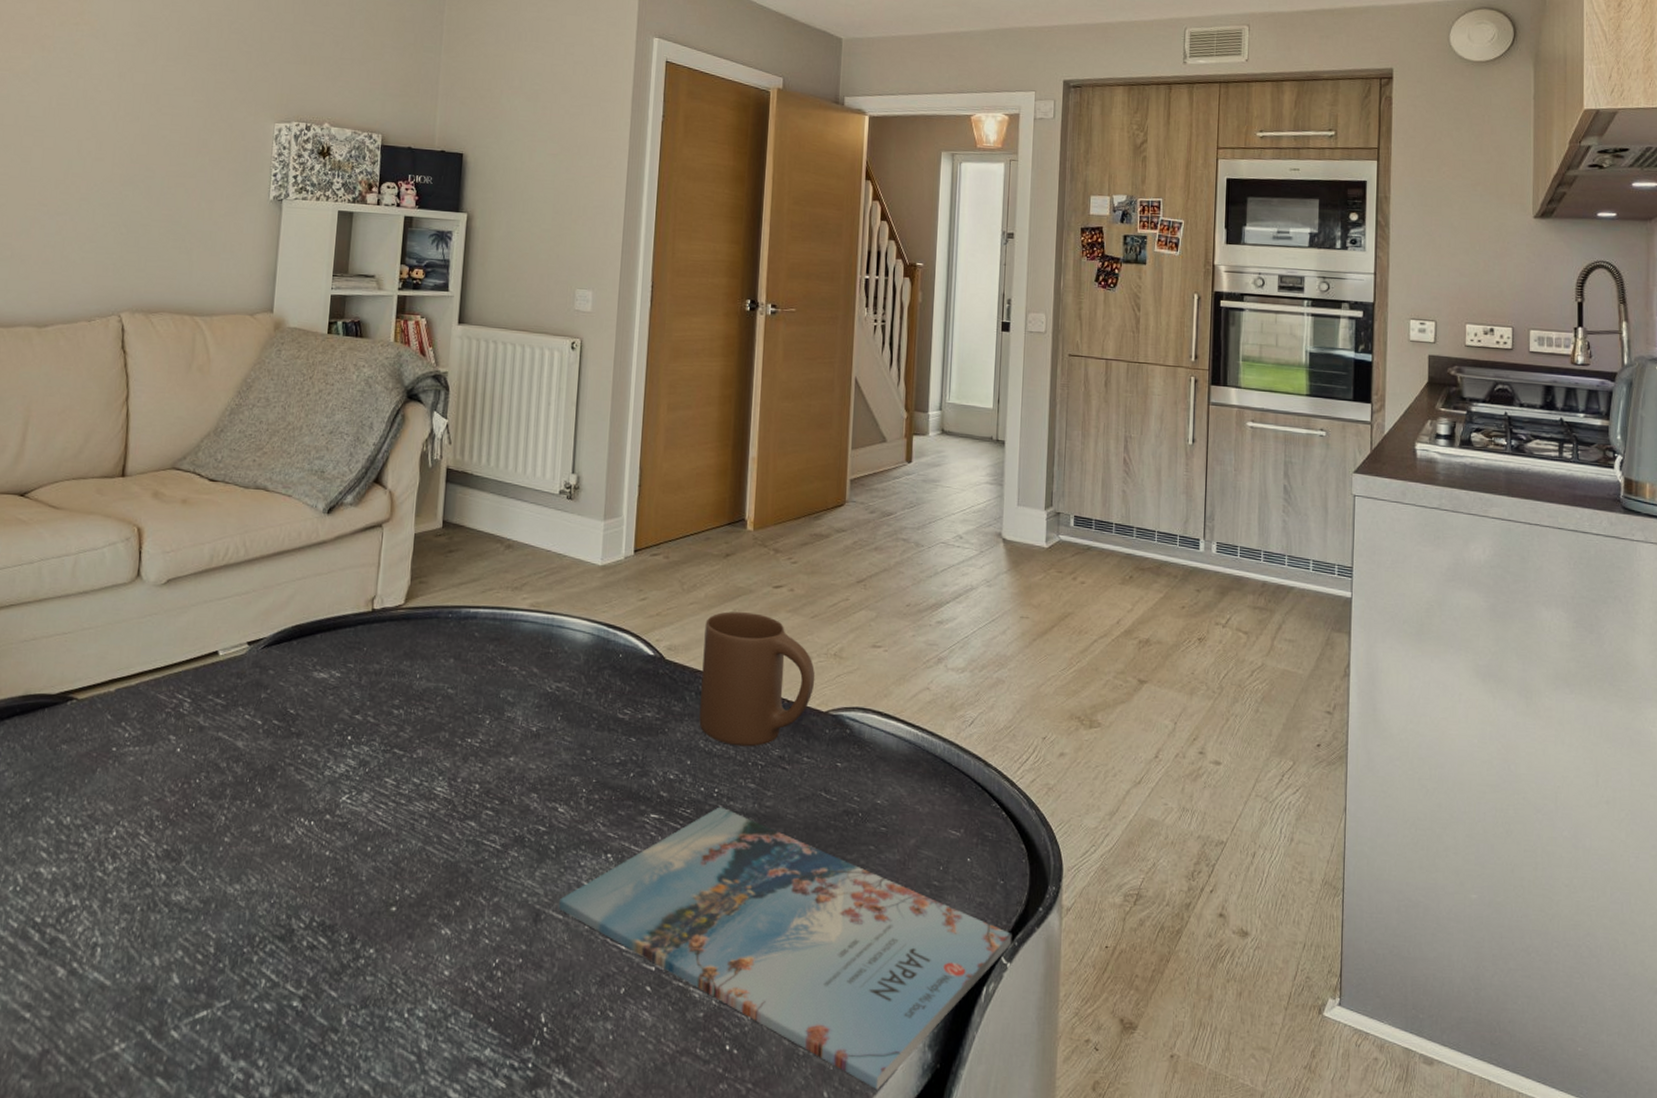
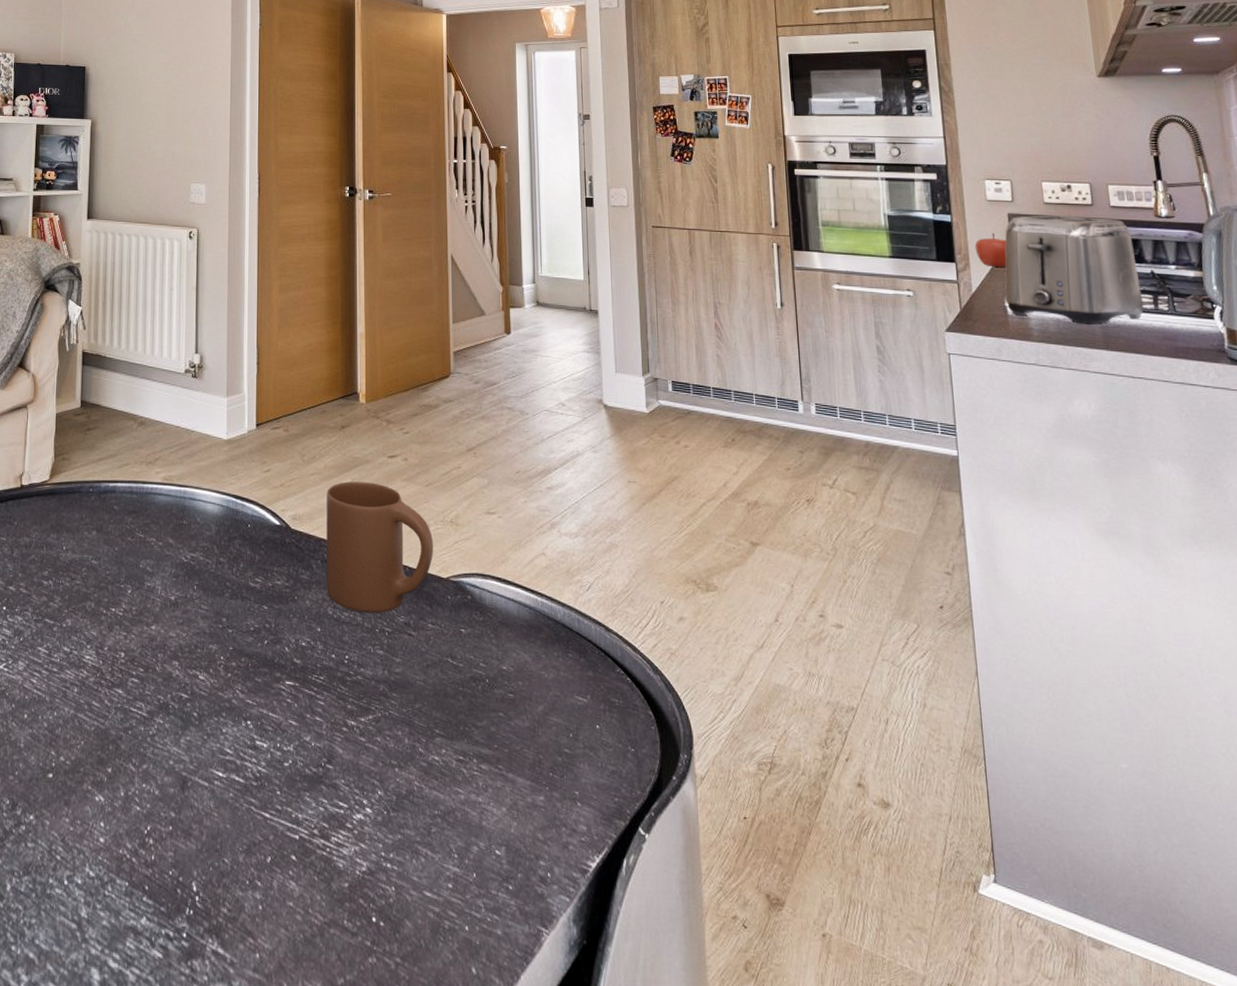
magazine: present [558,806,1012,1090] -> none [203,673,648,967]
fruit: none [1392,374,1423,411] -> present [974,233,1007,268]
toaster: none [1416,358,1549,470] -> present [1005,215,1144,325]

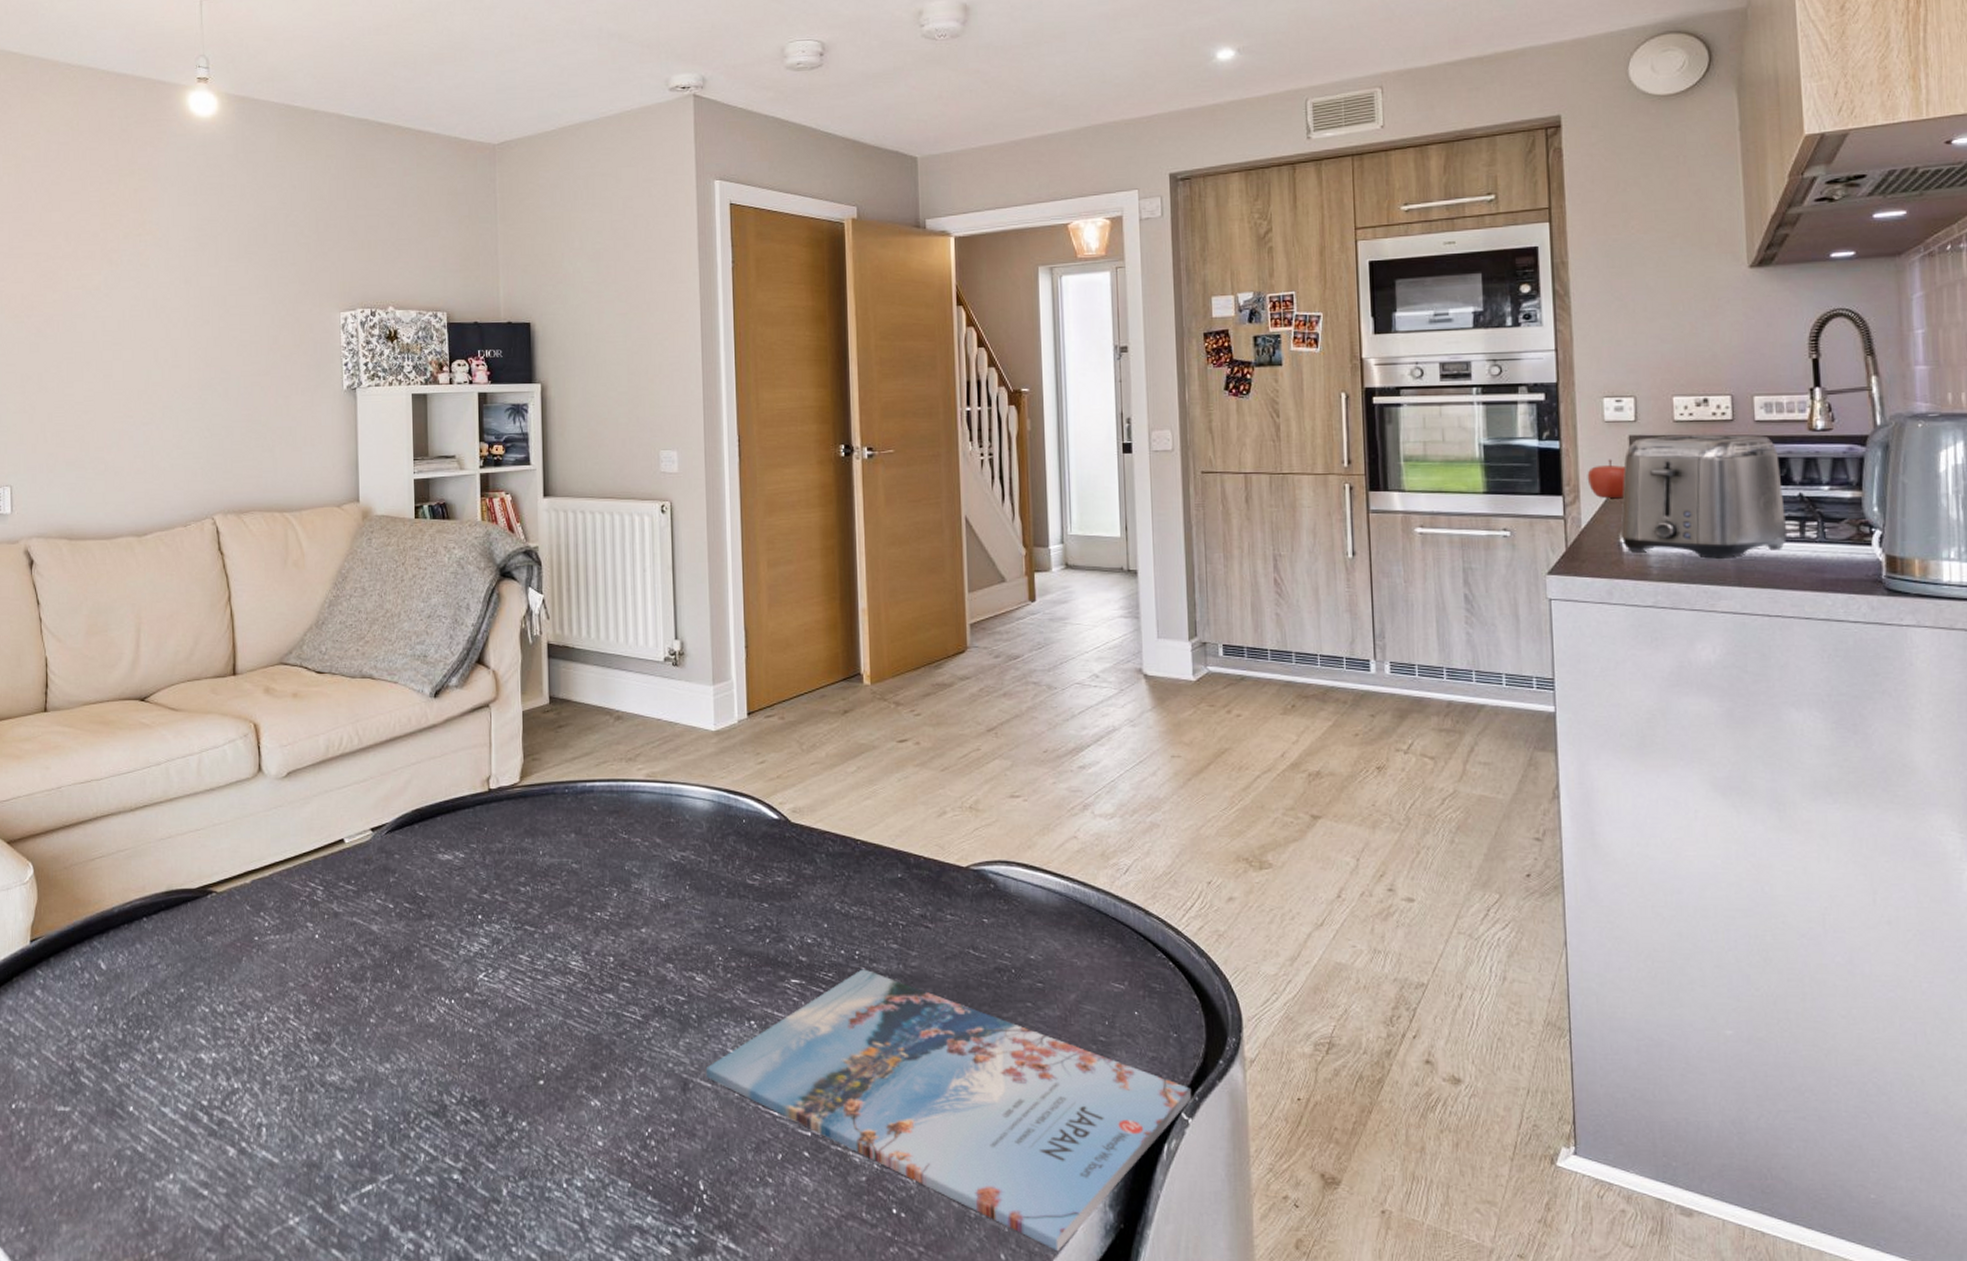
magazine: none [203,673,648,967] -> present [705,969,1192,1252]
cup: present [326,481,434,614] -> none [829,770,952,907]

